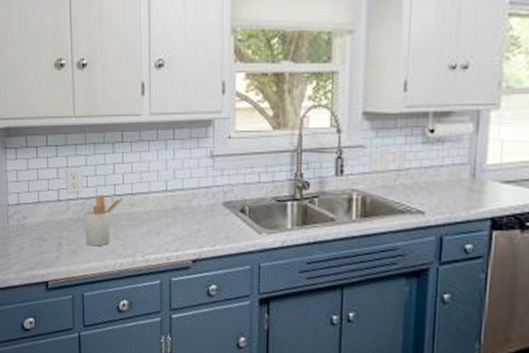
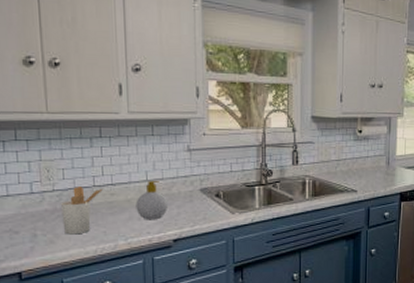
soap bottle: none [154,191,188,236] -> present [135,181,169,220]

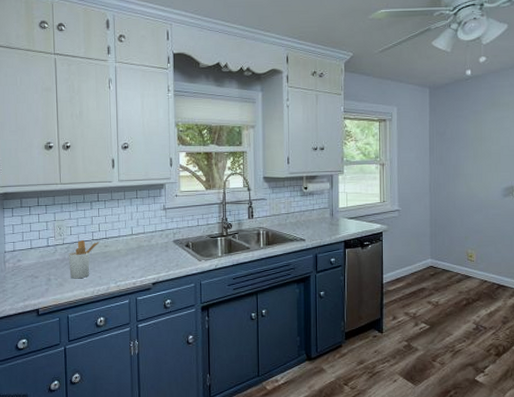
soap bottle: present [135,181,169,220] -> none [123,235,149,267]

